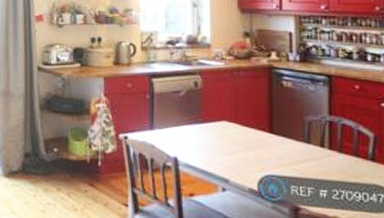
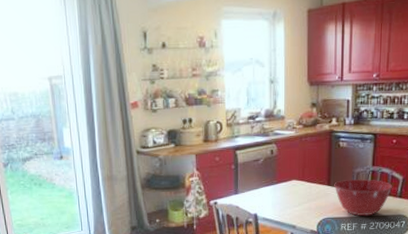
mixing bowl: none [278,128,361,180] -> present [334,179,393,217]

